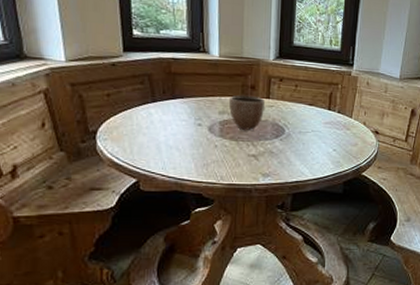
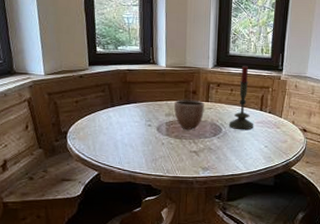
candle: none [292,56,321,132] -> present [228,64,254,130]

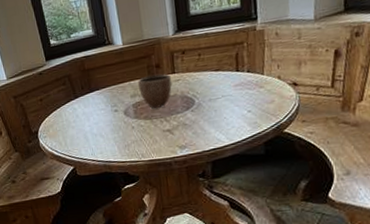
candle: present [228,64,254,130] -> none [201,21,232,98]

